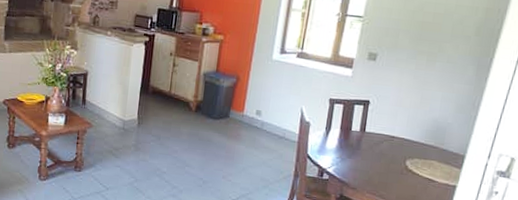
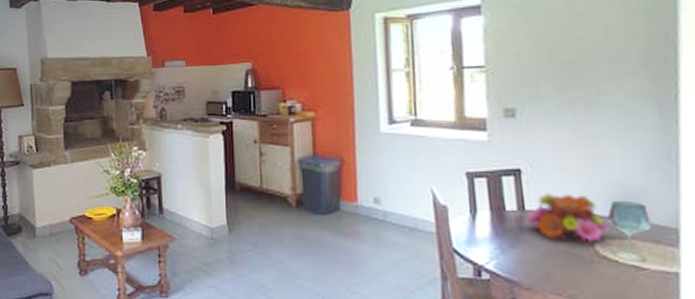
flower bouquet: none [363,120,420,161] -> present [524,192,611,244]
wine glass: none [416,131,449,178] -> present [607,200,652,263]

